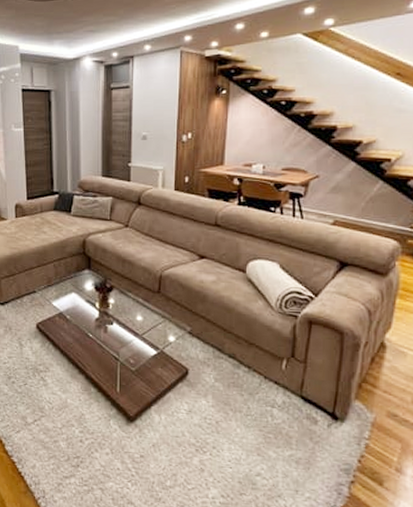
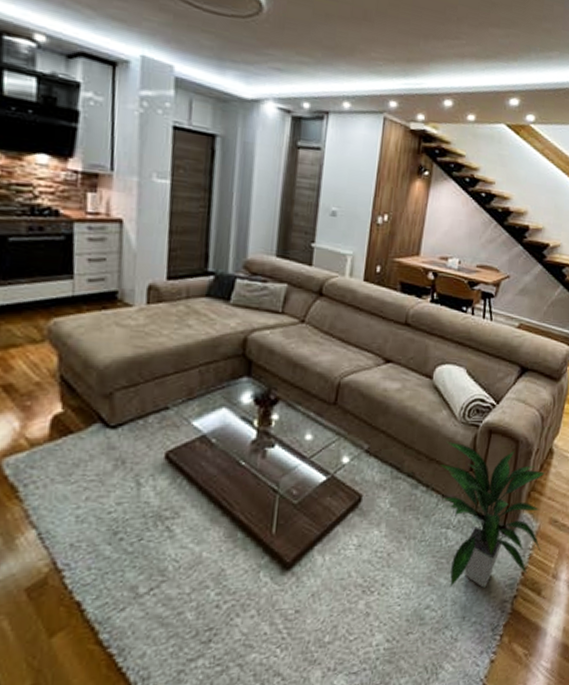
indoor plant: none [260,328,379,468] -> present [440,440,546,588]

